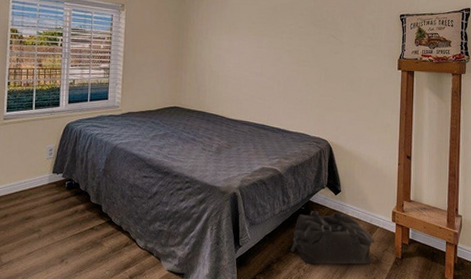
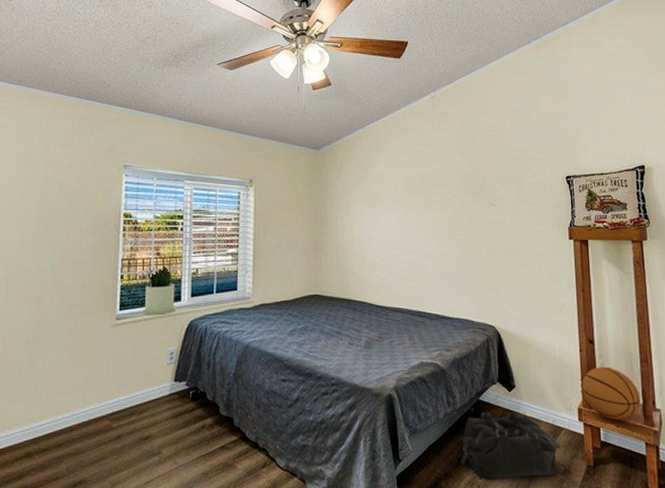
planter: none [25,75,56,118] -> present [141,265,177,316]
basketball: none [397,178,446,223] -> present [581,366,641,421]

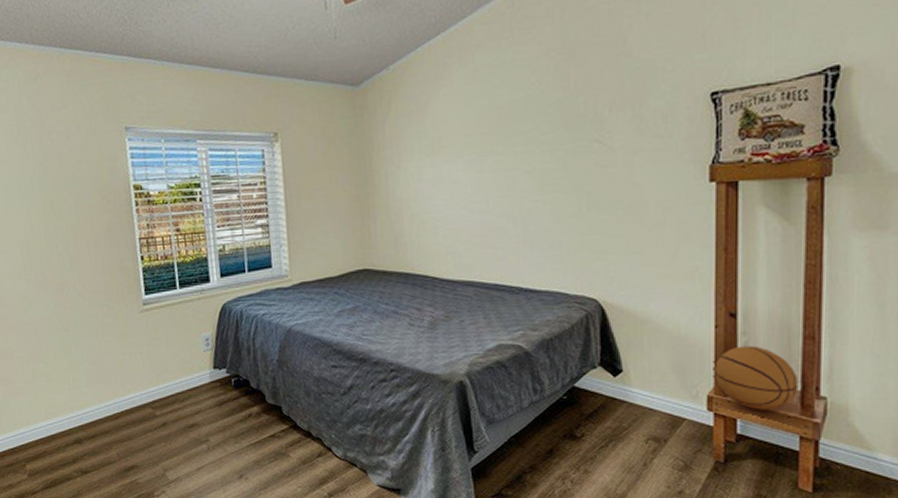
planter: present [141,265,177,316] -> none [166,242,207,300]
duffel bag: present [460,411,561,479] -> none [549,399,681,473]

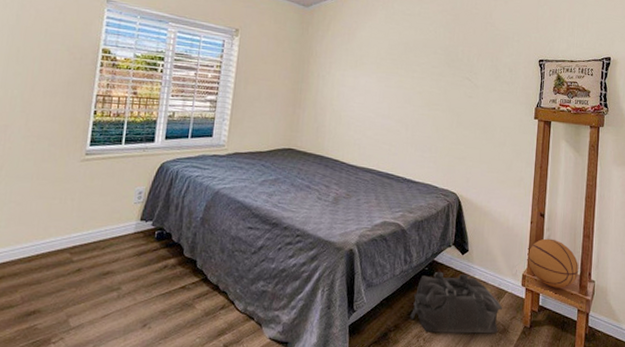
duffel bag: none [549,399,681,473] -> present [410,271,503,334]

